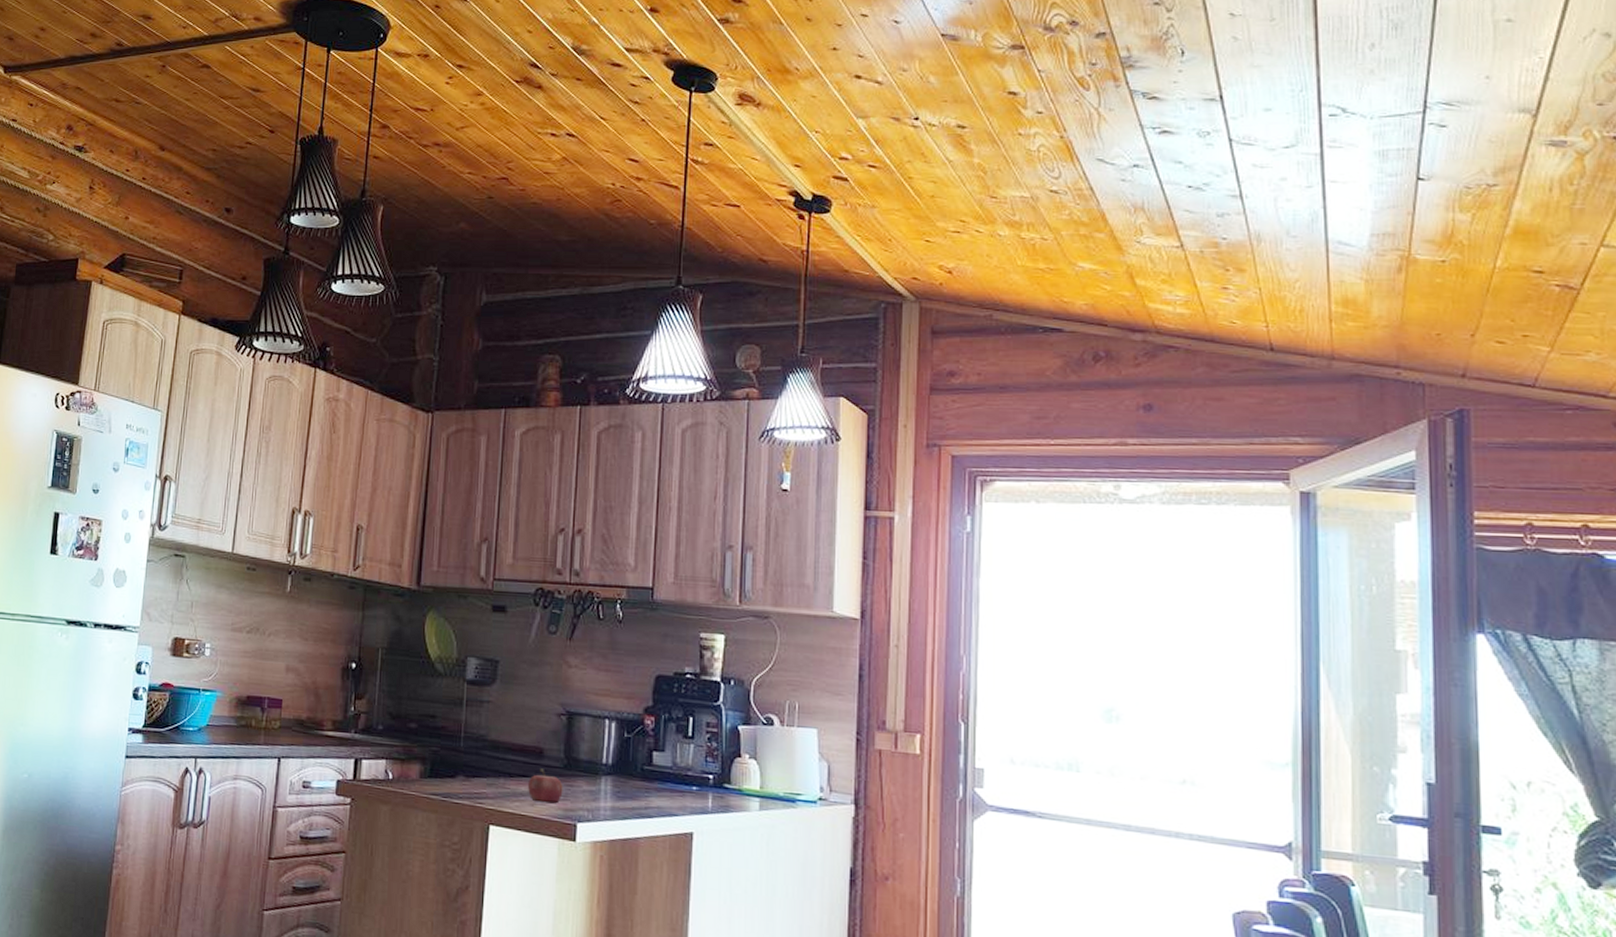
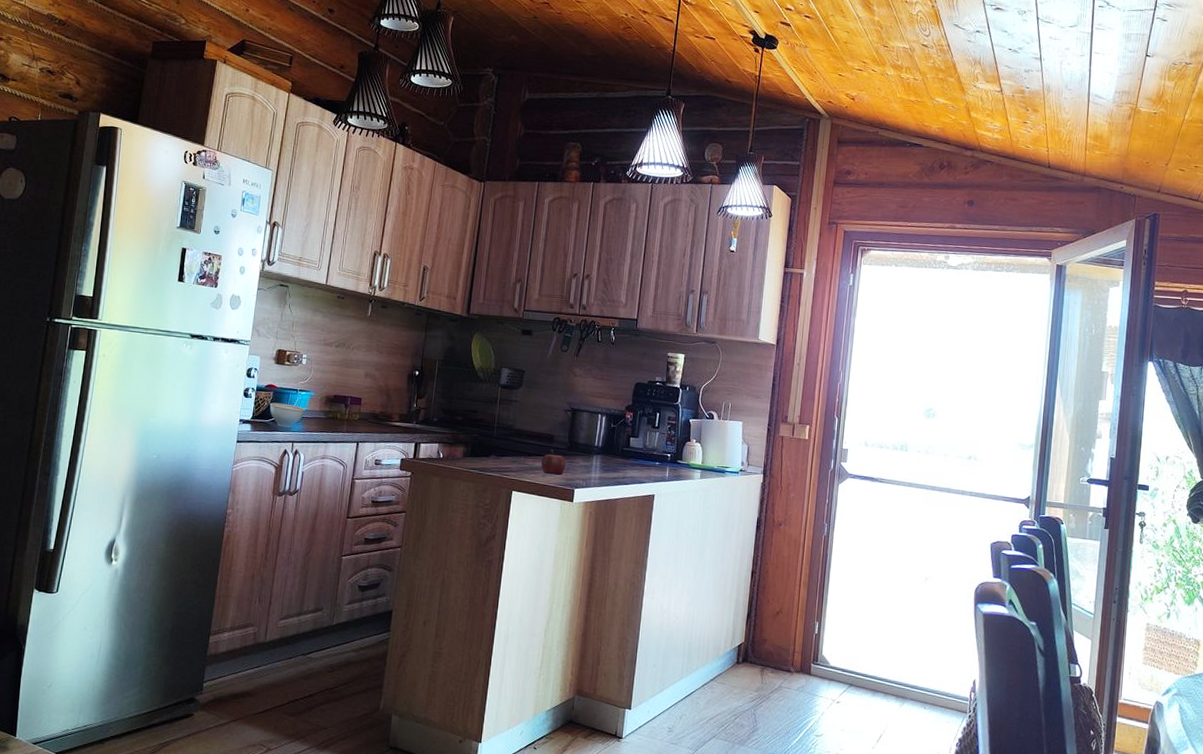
bowl: none [165,706,211,740] -> present [269,402,306,429]

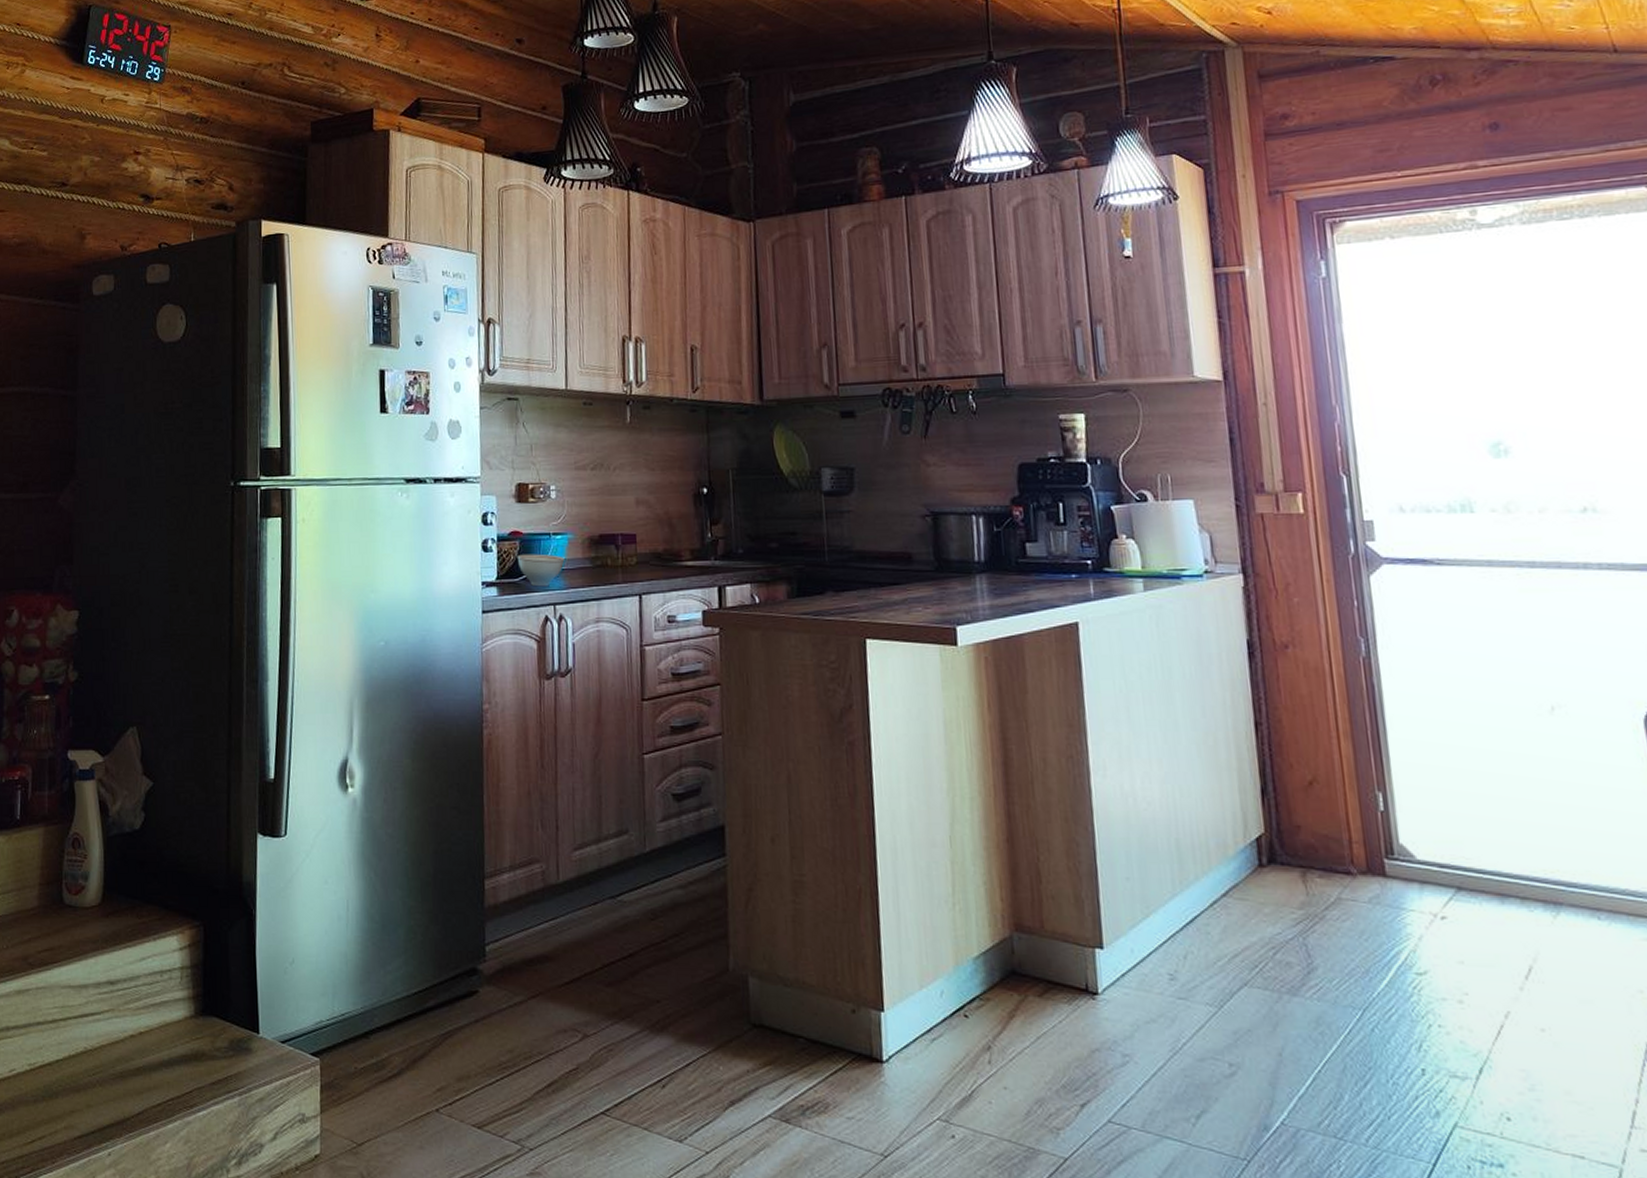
fruit: present [541,450,566,475] -> none [900,574,938,610]

